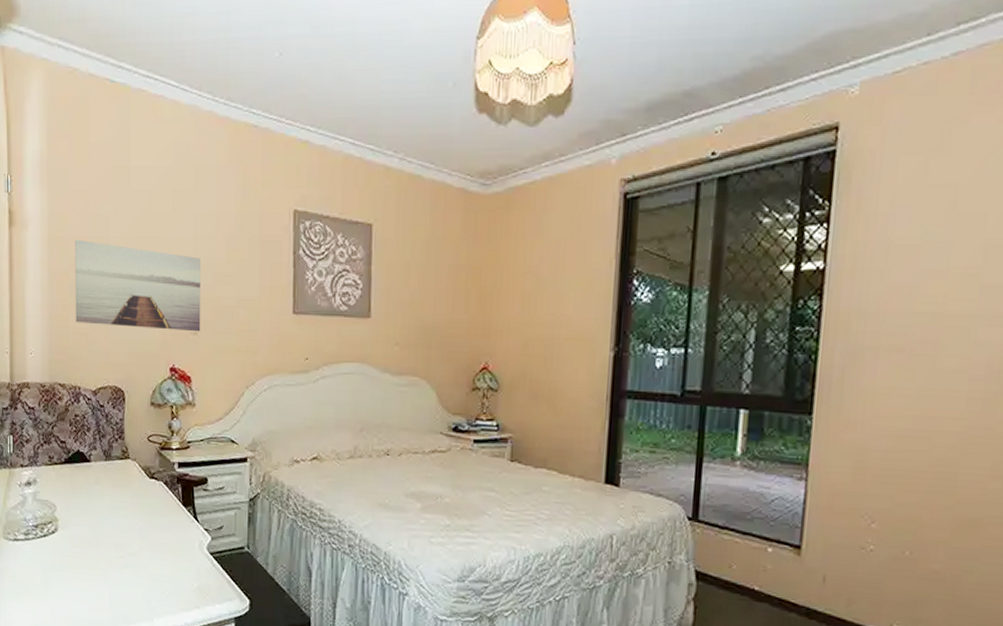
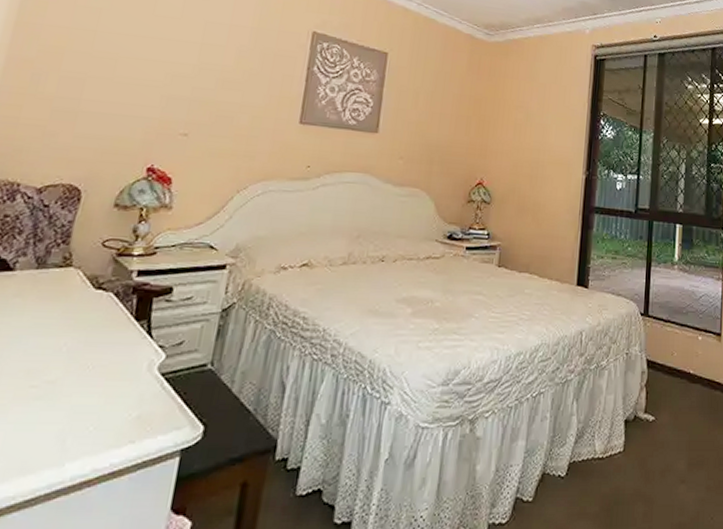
wall art: present [75,239,202,332] -> none [30,28,206,134]

